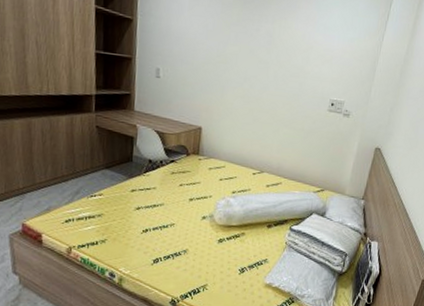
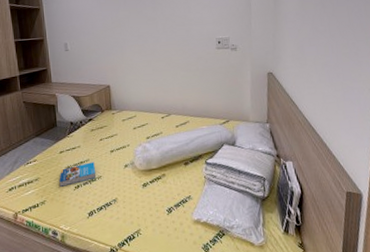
book: none [125,207,169,228] -> present [59,162,96,187]

